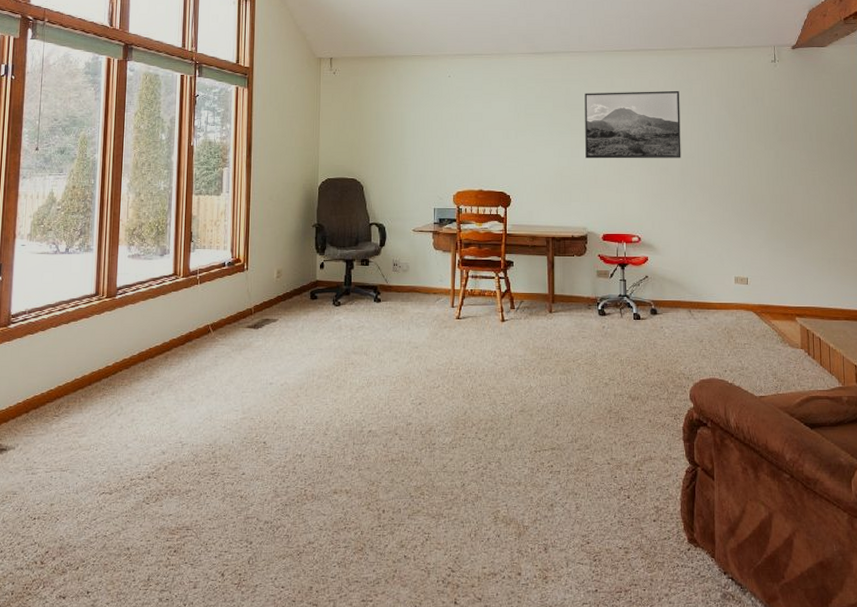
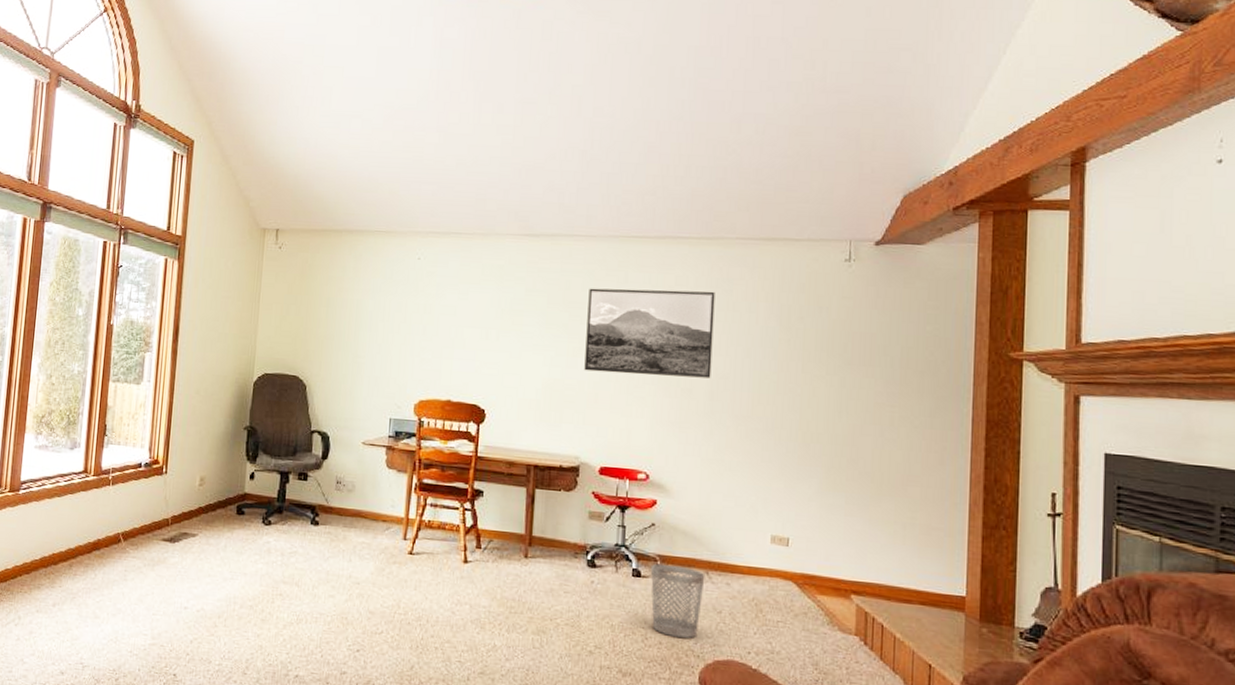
wastebasket: none [647,307,689,365] -> present [650,564,705,639]

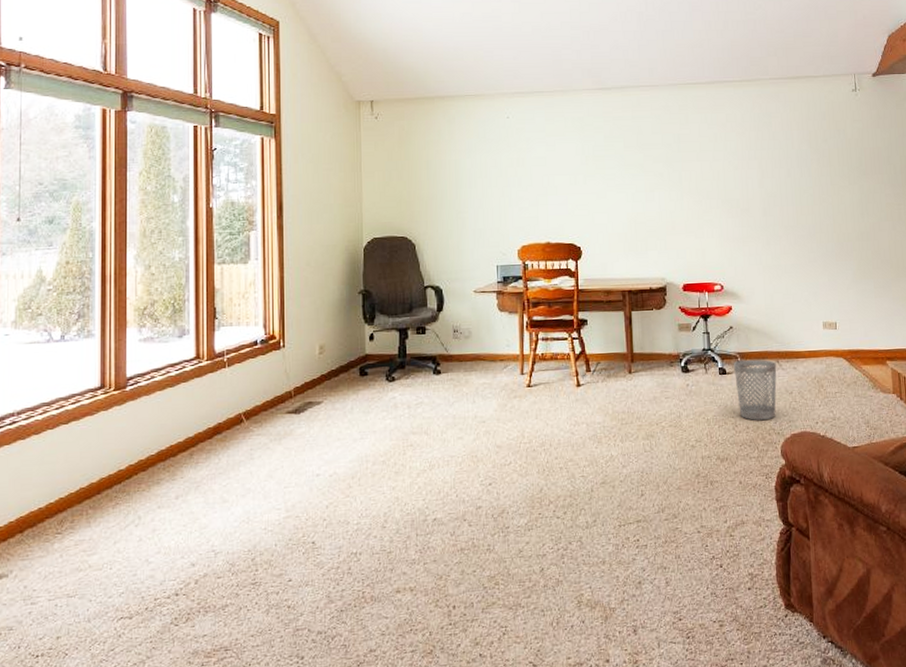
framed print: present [584,288,715,379] -> none [657,124,763,203]

